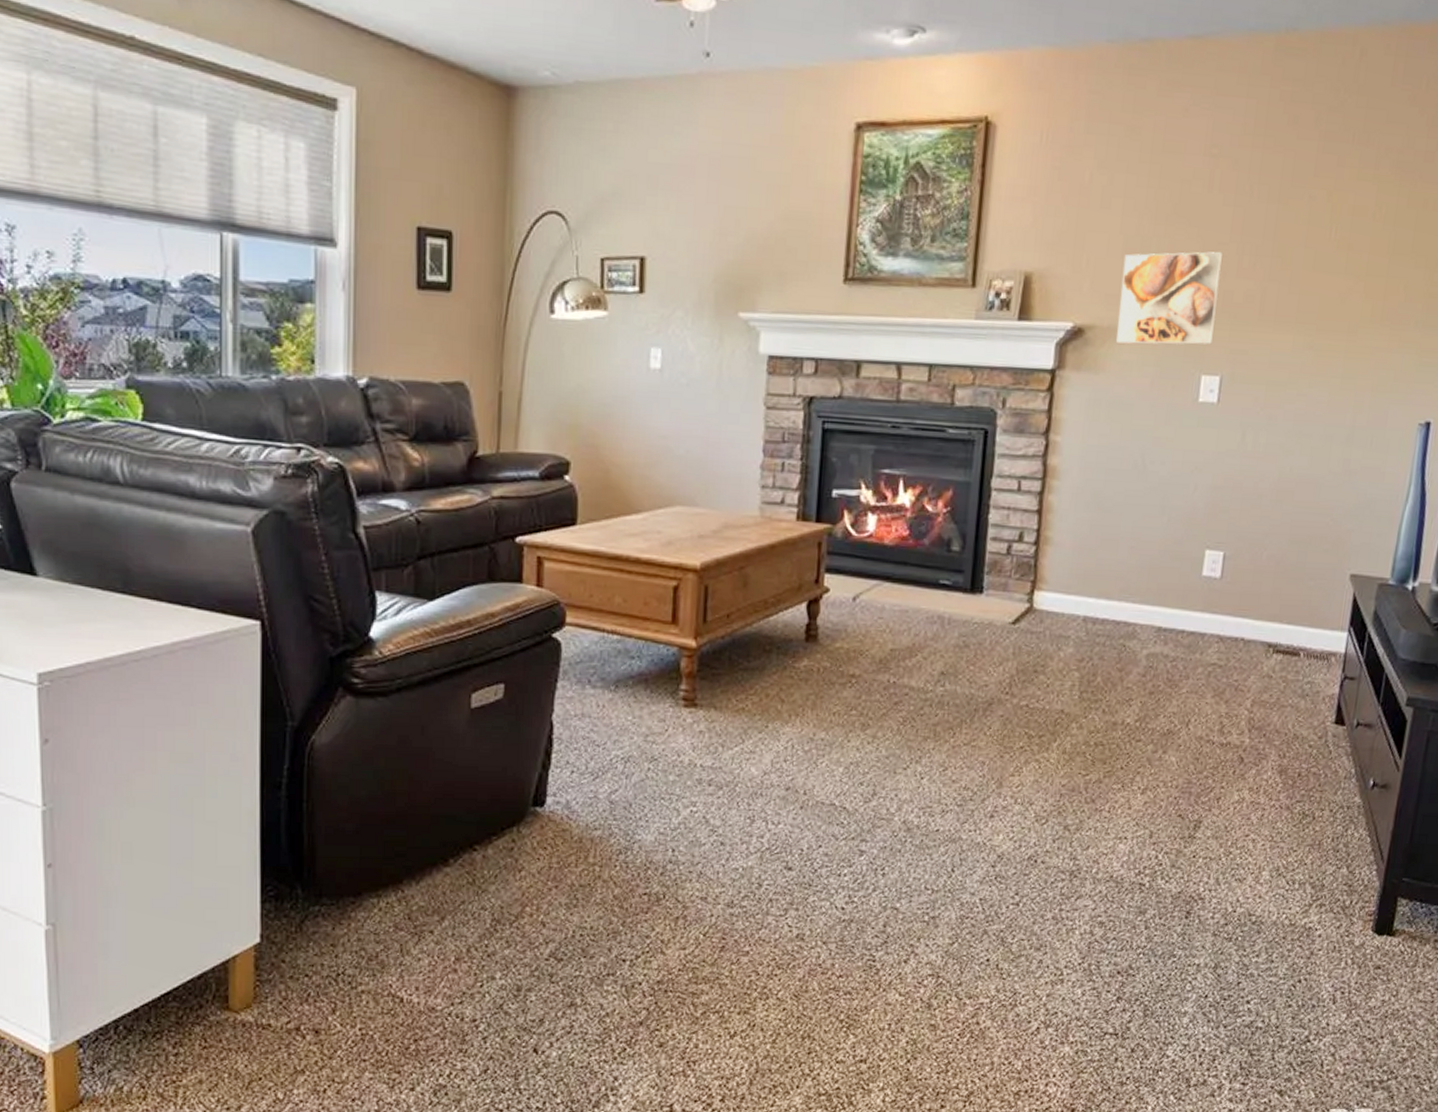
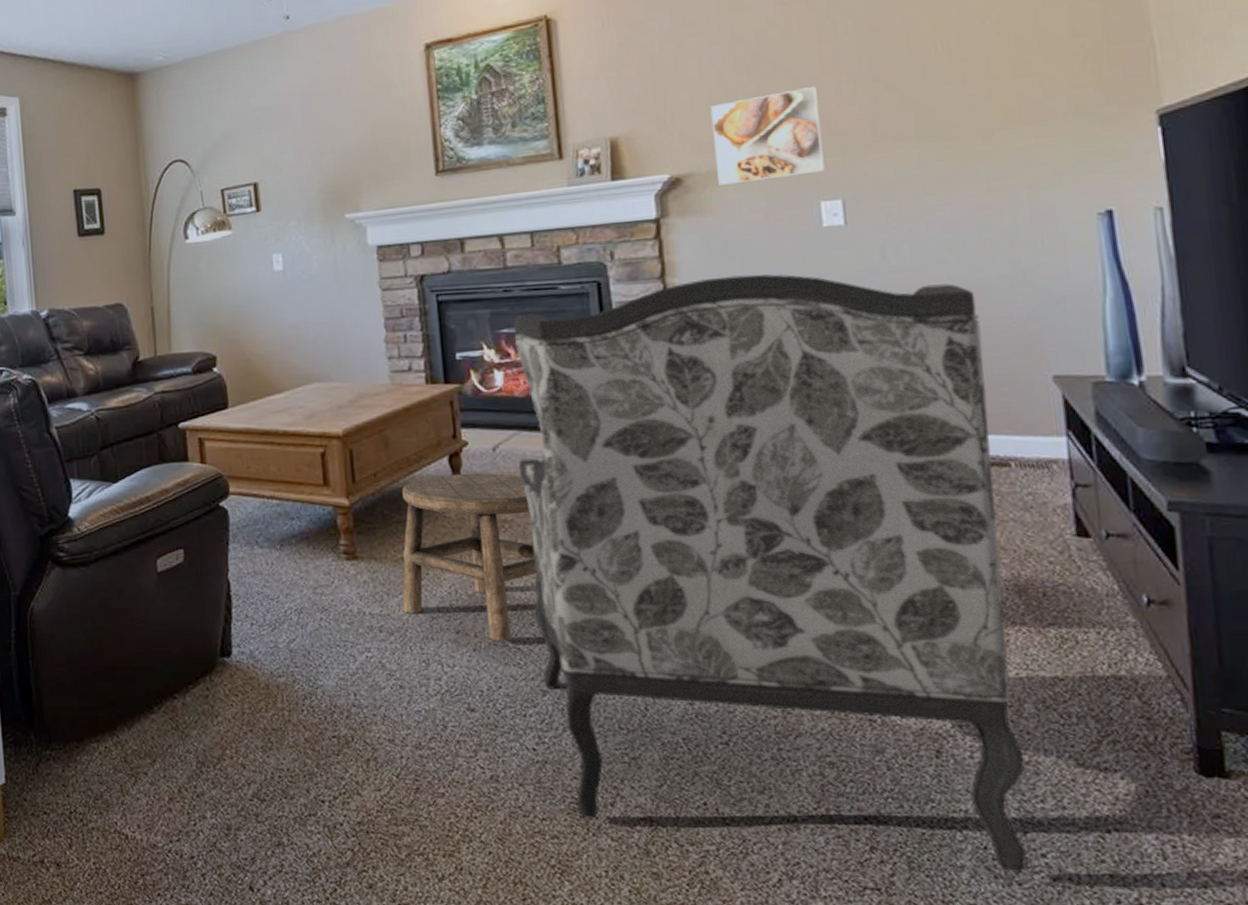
stool: none [736,622,880,799] -> present [402,473,538,641]
armchair: none [862,440,1308,1017] -> present [513,273,1028,873]

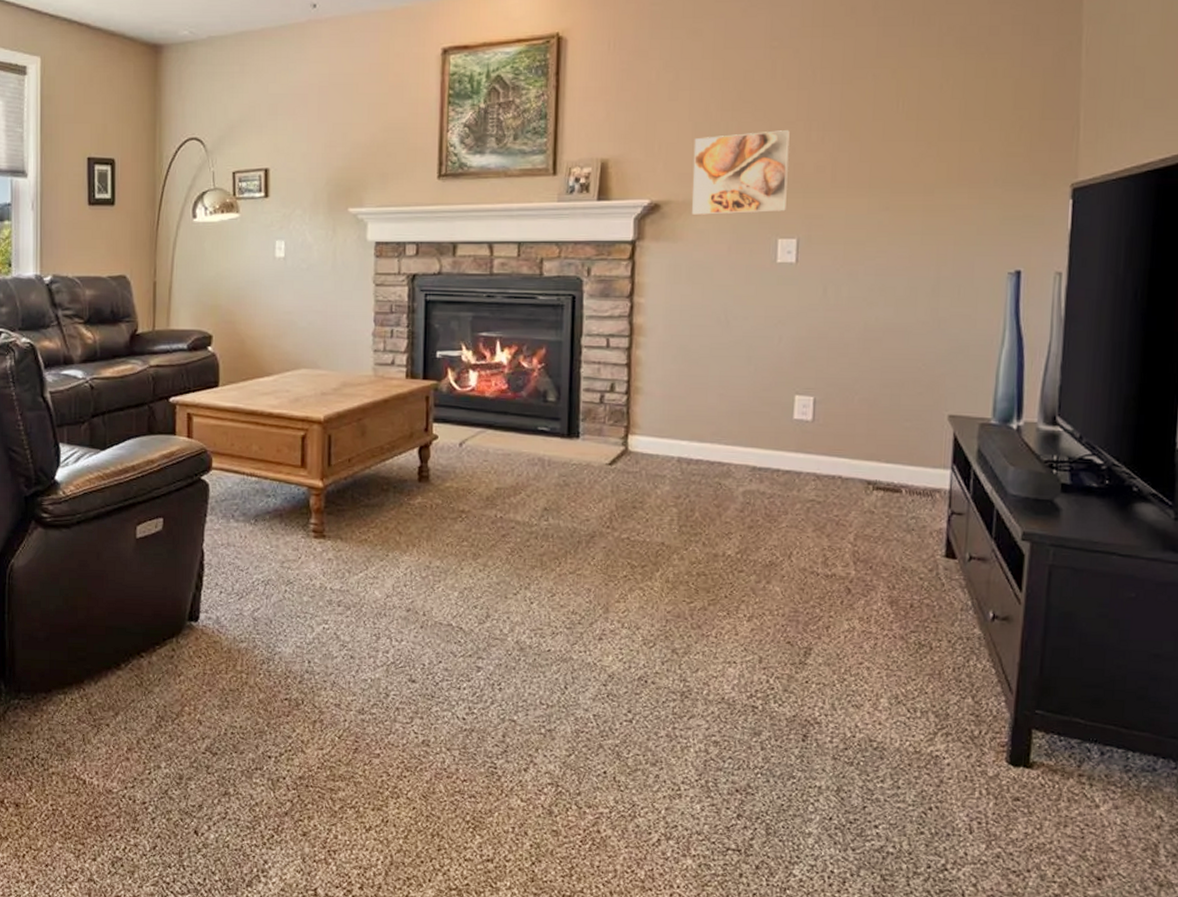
stool: present [402,473,538,641] -> none [361,465,487,620]
armchair: present [513,273,1028,873] -> none [478,301,896,840]

